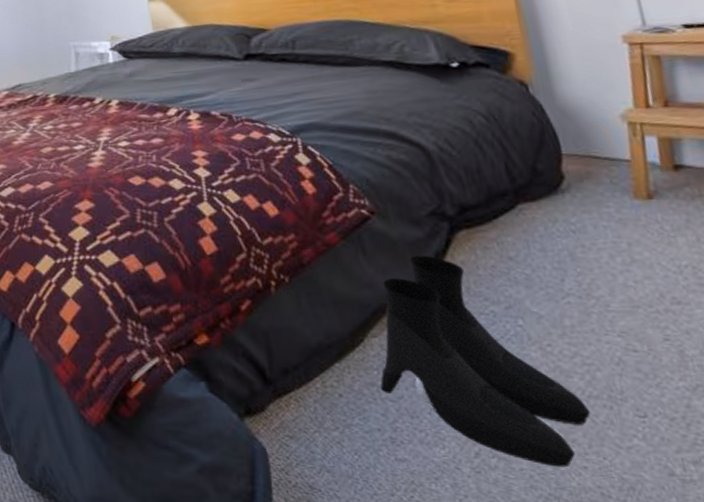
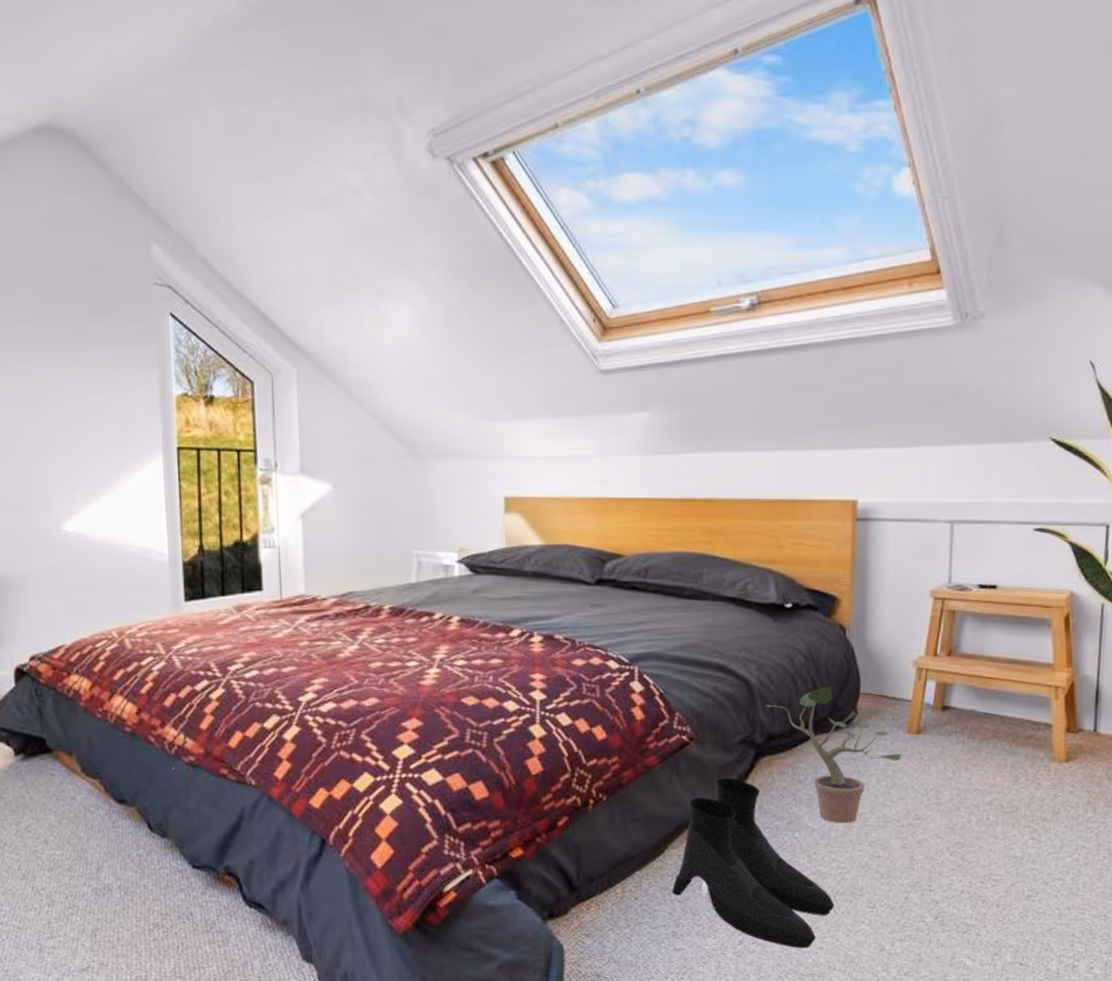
potted plant: none [450,147,635,309] -> present [766,685,902,824]

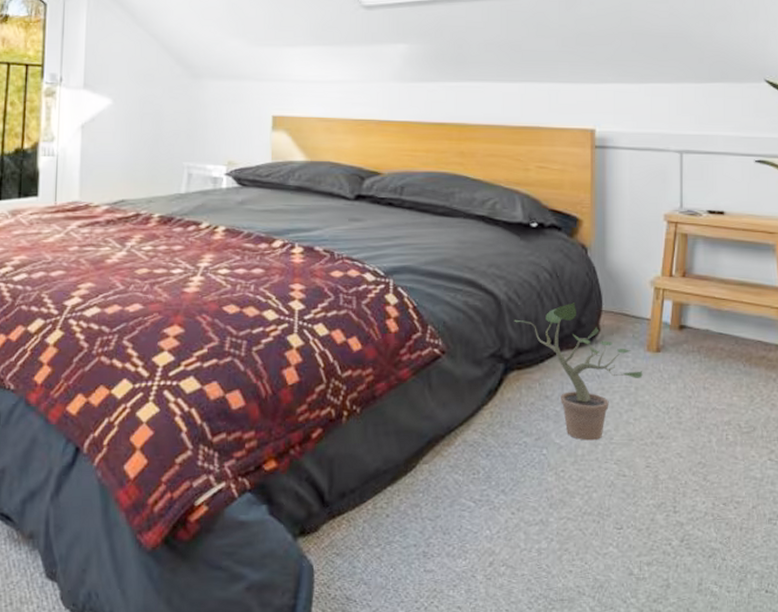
boots: present [671,778,835,949] -> none [422,392,583,572]

